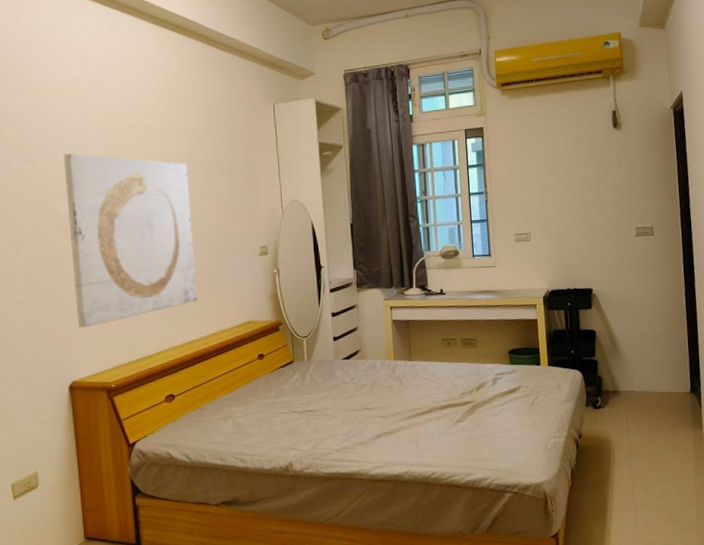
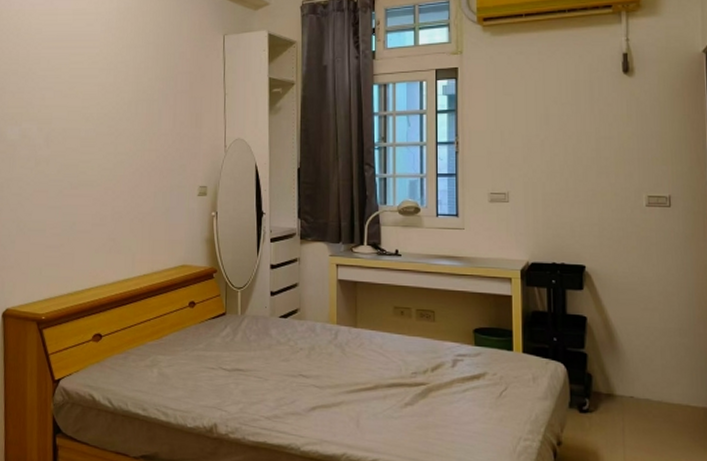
wall art: present [63,153,198,328] -> none [14,80,133,256]

